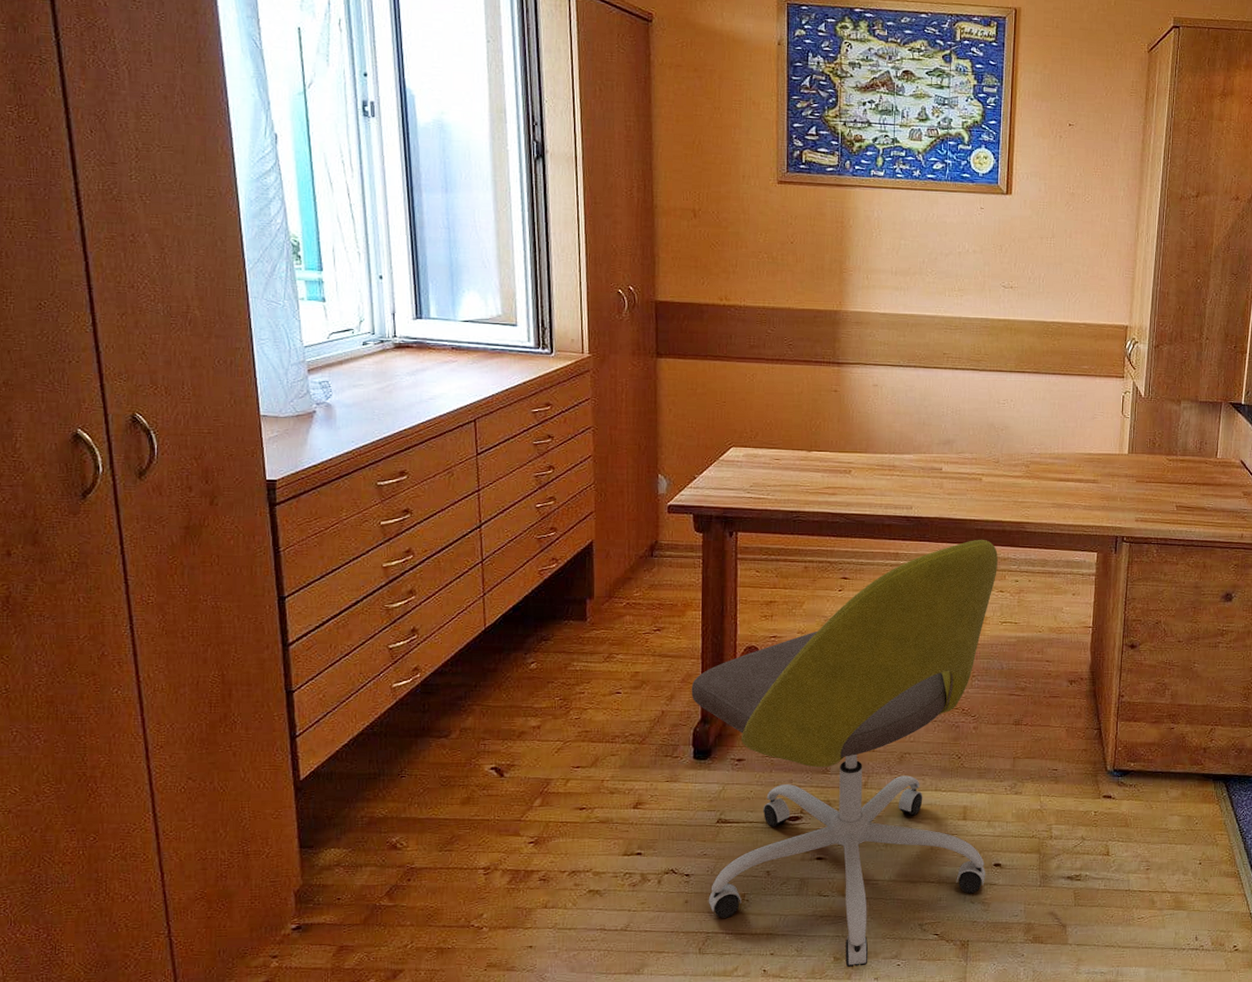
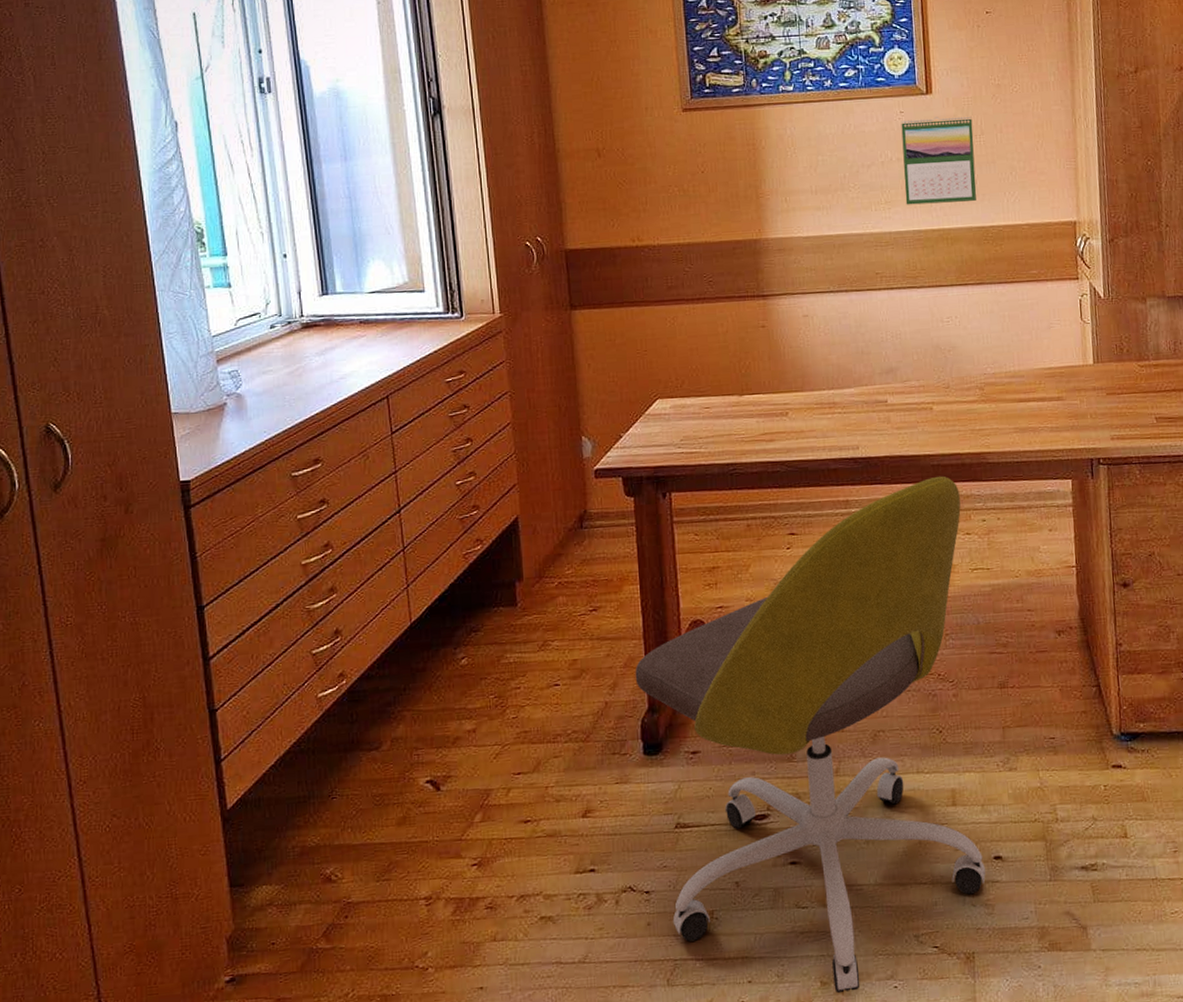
calendar: none [977,216,1046,298] -> present [901,116,977,205]

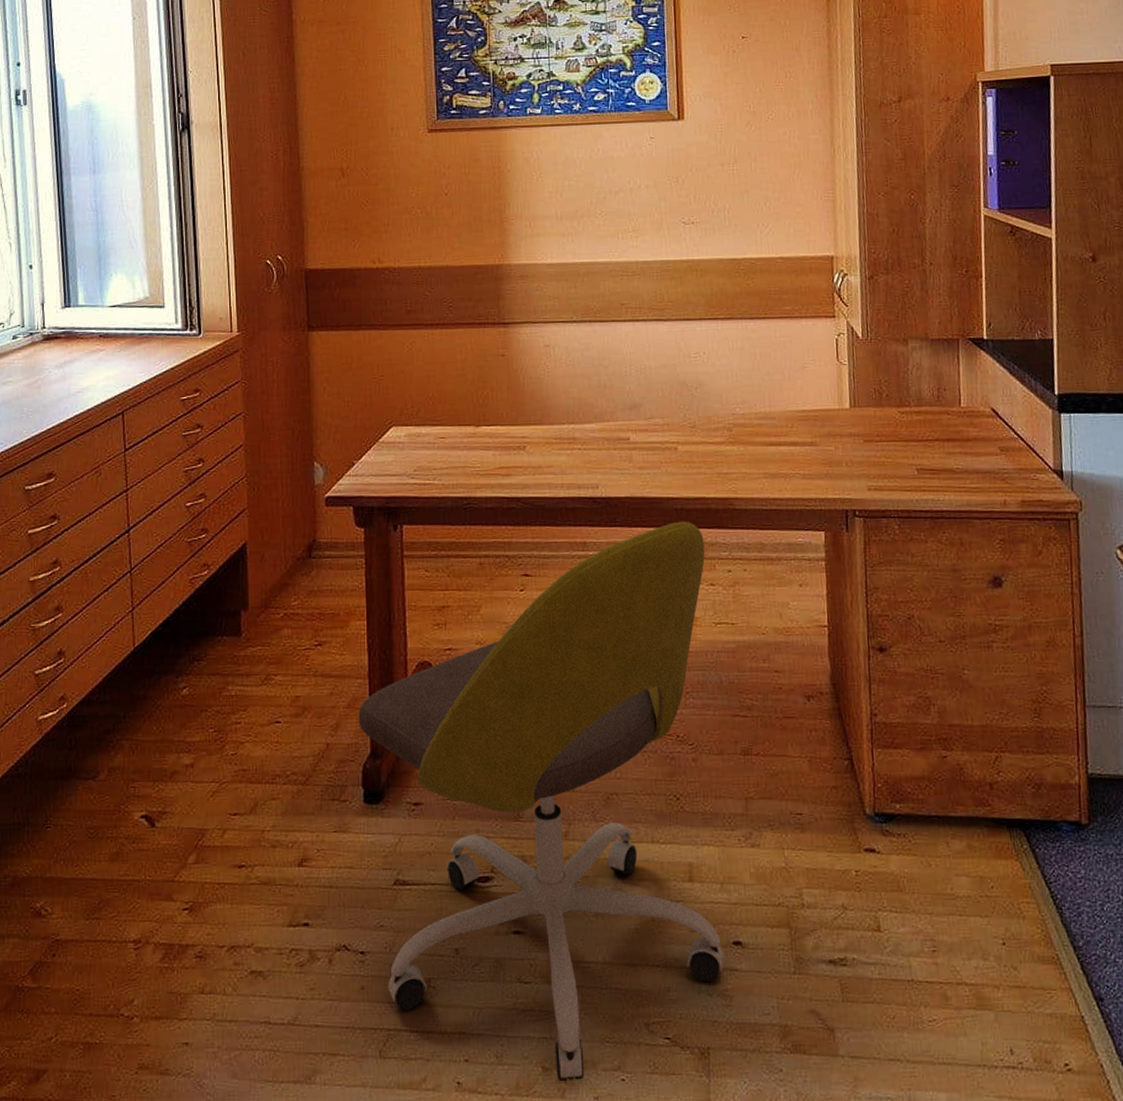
calendar: present [901,116,977,205] -> none [651,143,729,234]

